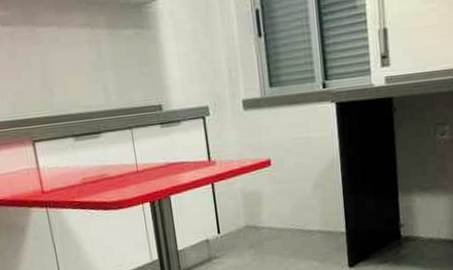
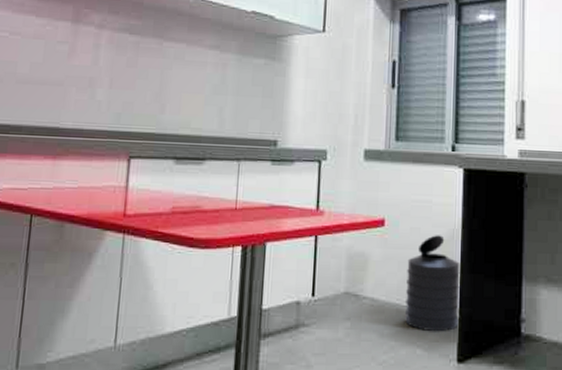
trash can: none [295,165,347,247] -> present [405,235,460,332]

